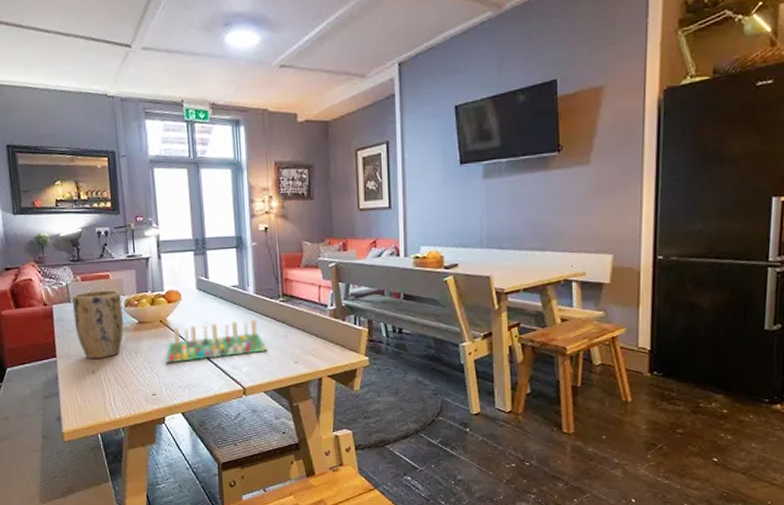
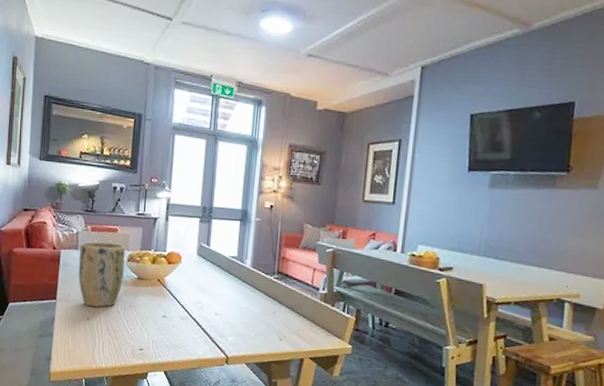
board game: present [165,319,267,363] -> none [157,288,255,325]

